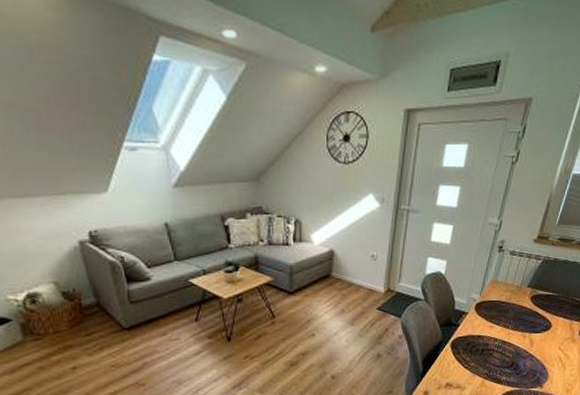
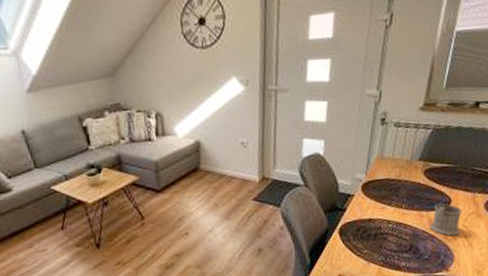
mug: none [530,327,560,357] -> present [429,203,462,236]

